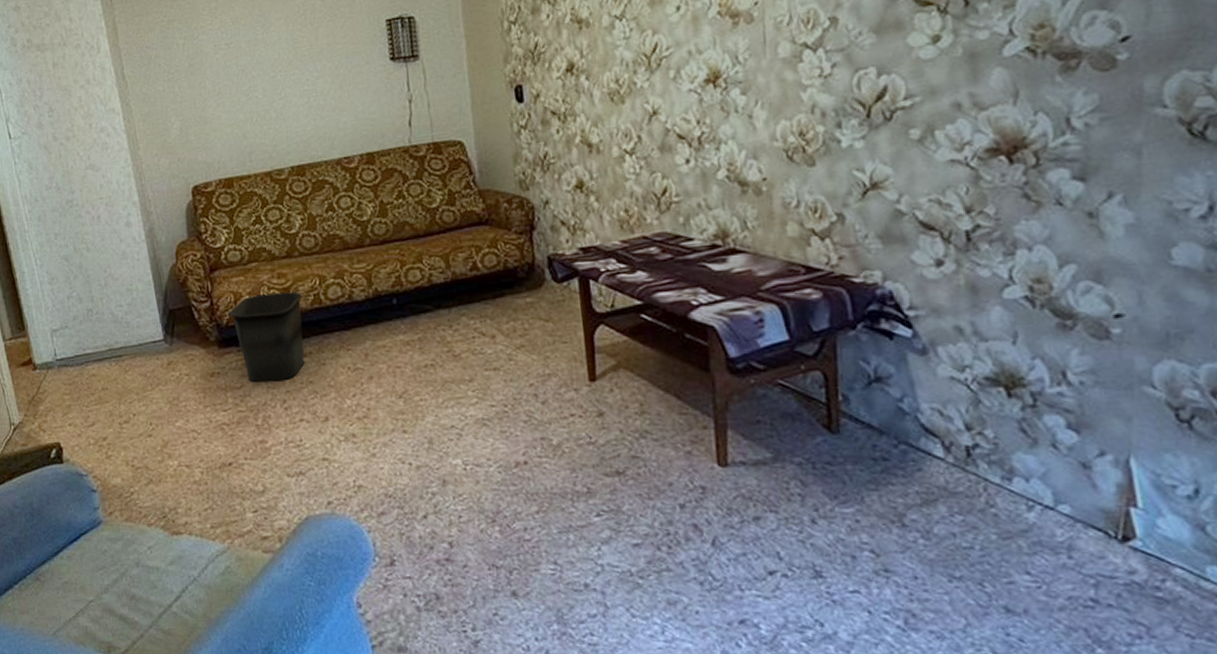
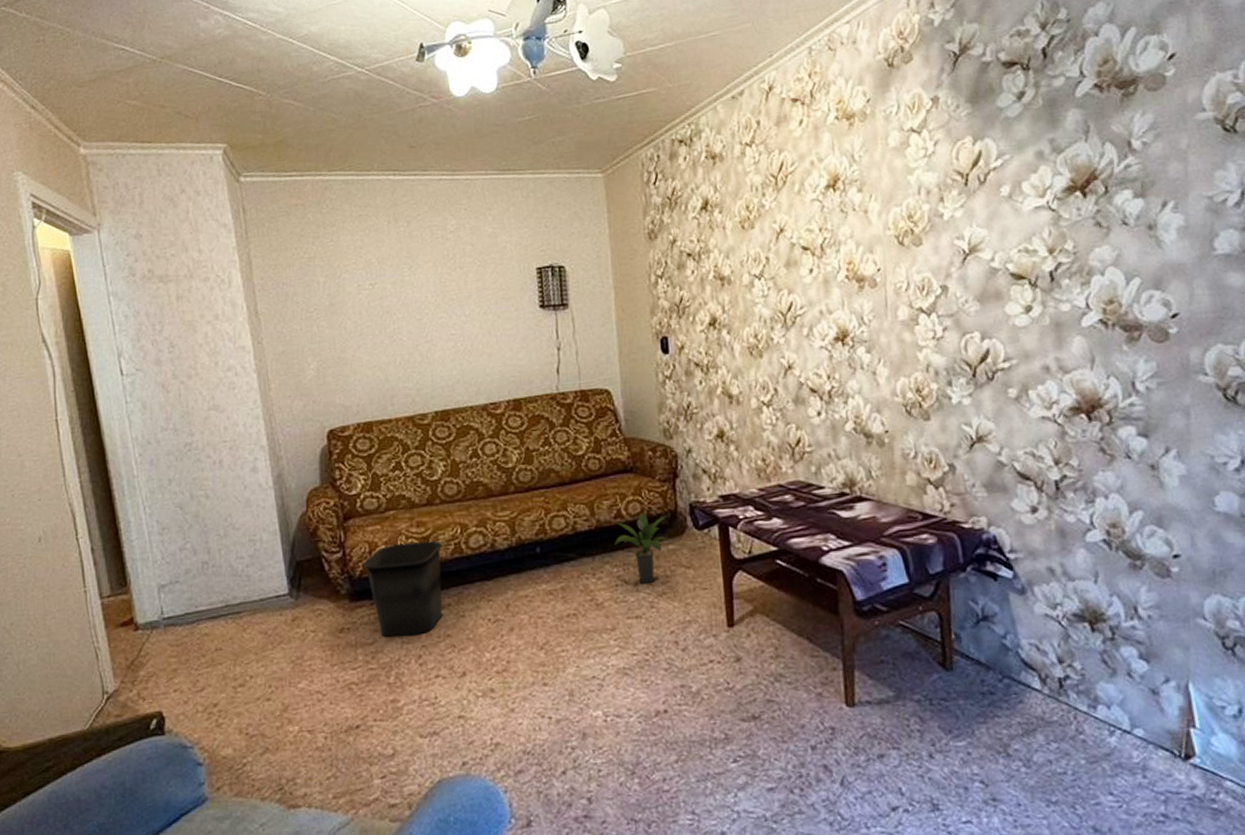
potted plant: none [470,265,528,336] -> present [614,512,670,584]

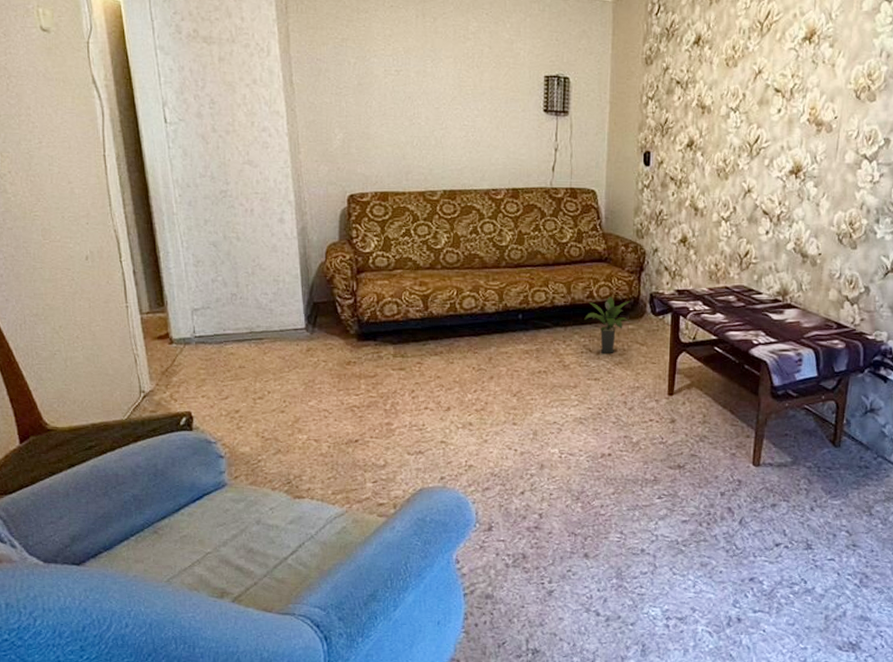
waste bin: present [362,541,443,638] -> none [370,298,440,374]

